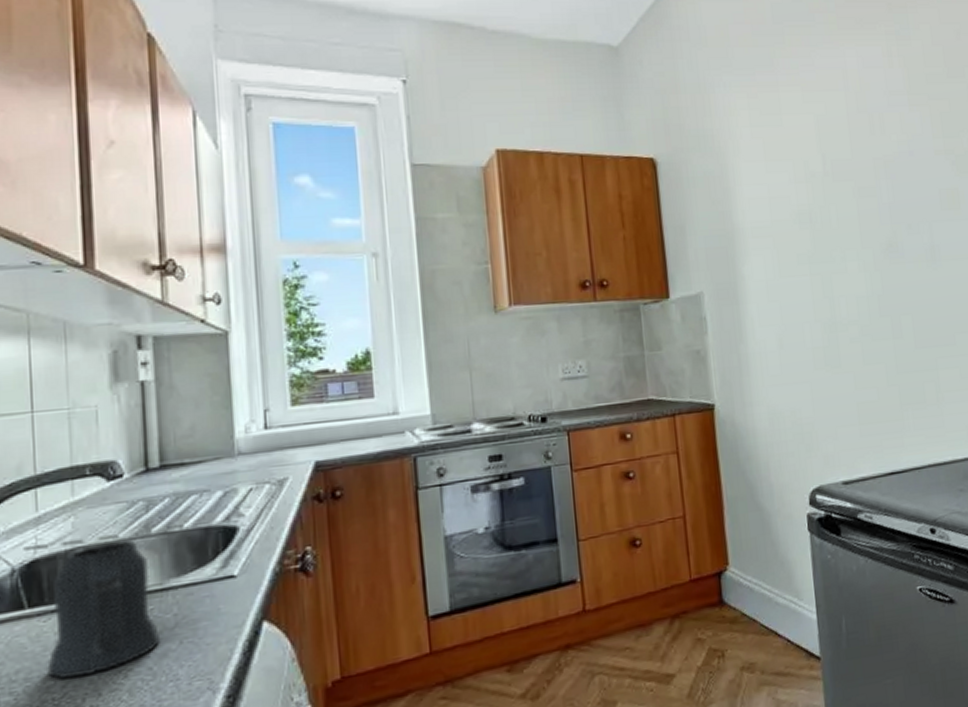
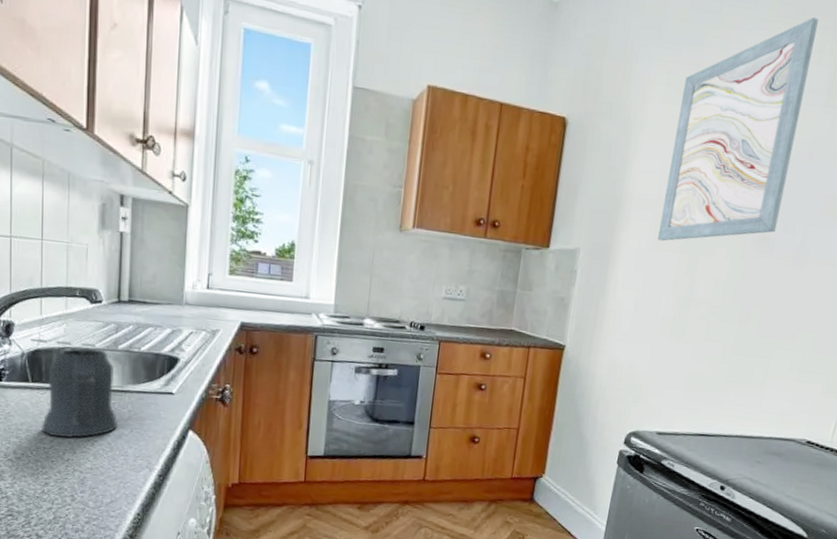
wall art: none [766,26,901,268] -> present [658,17,819,241]

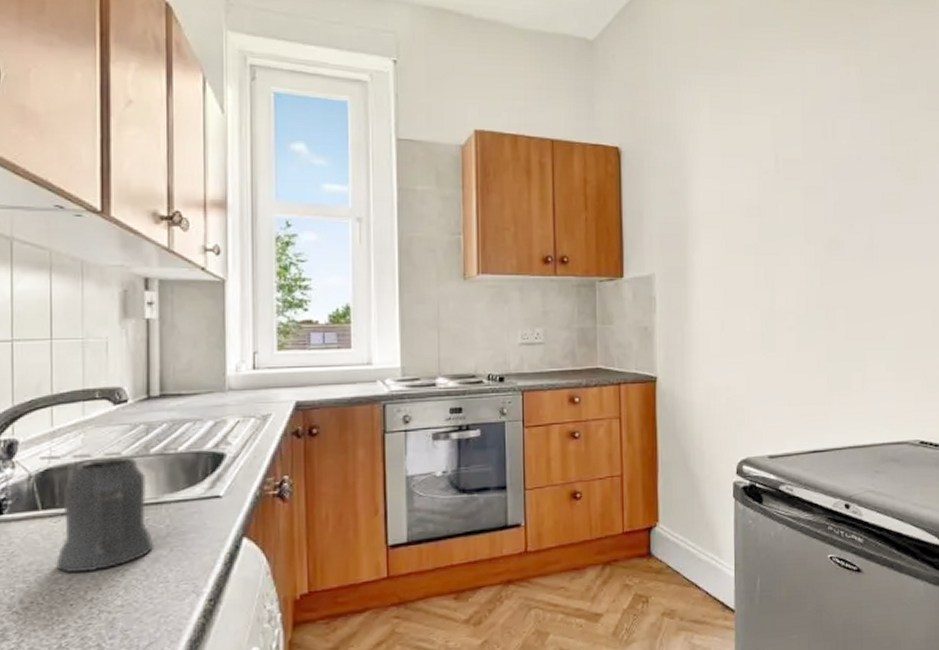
wall art: present [658,17,819,241] -> none [728,35,843,257]

